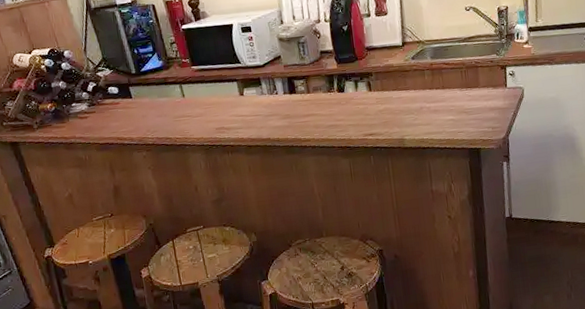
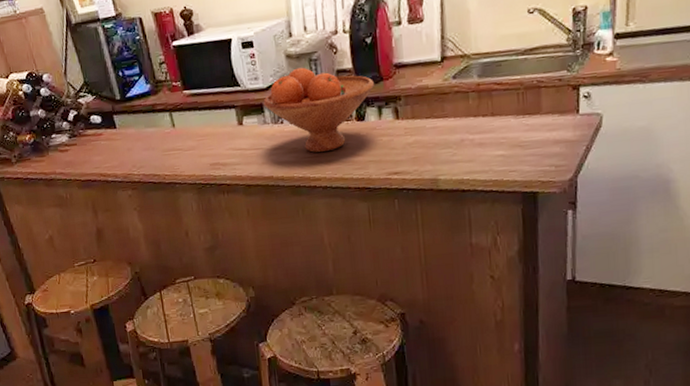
fruit bowl: none [260,48,351,118] -> present [263,67,374,153]

